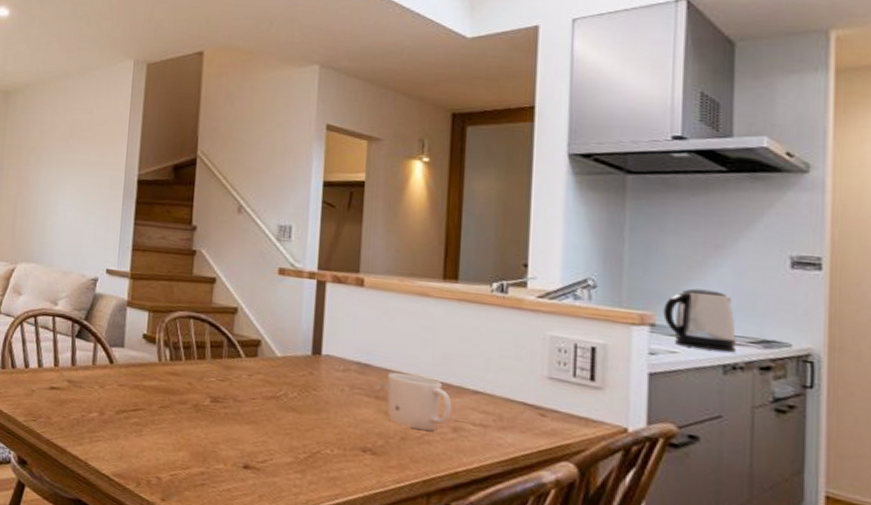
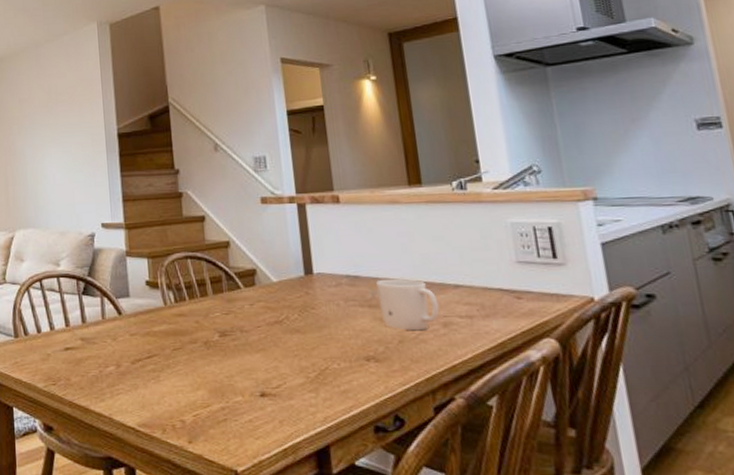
kettle: present [663,288,736,353] -> none [601,159,669,215]

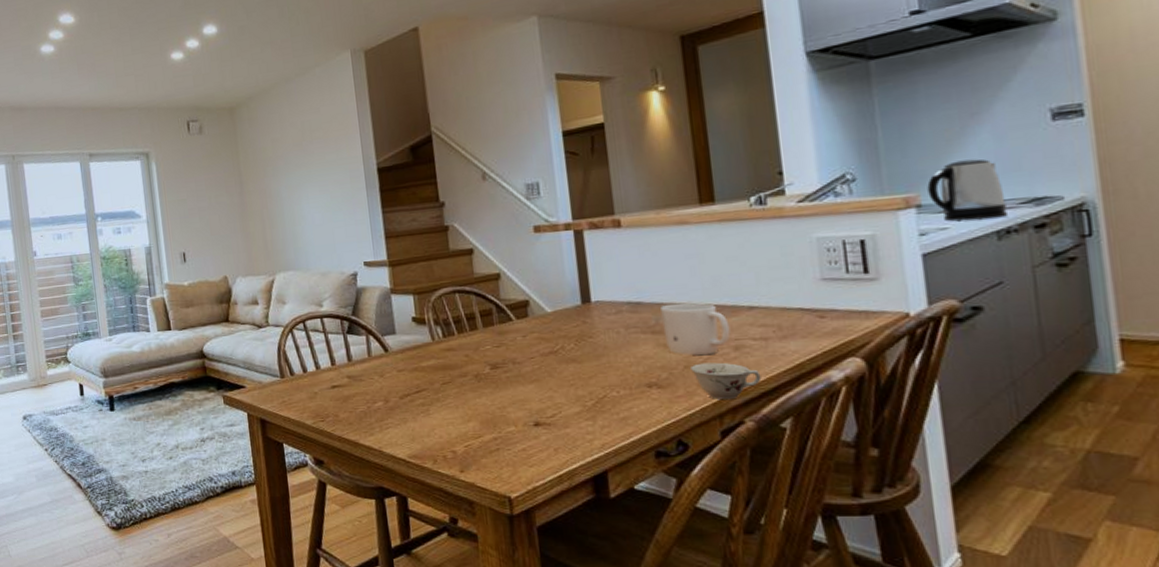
teacup: none [405,338,469,376] -> present [691,362,762,400]
kettle: none [601,159,669,215] -> present [927,159,1007,222]

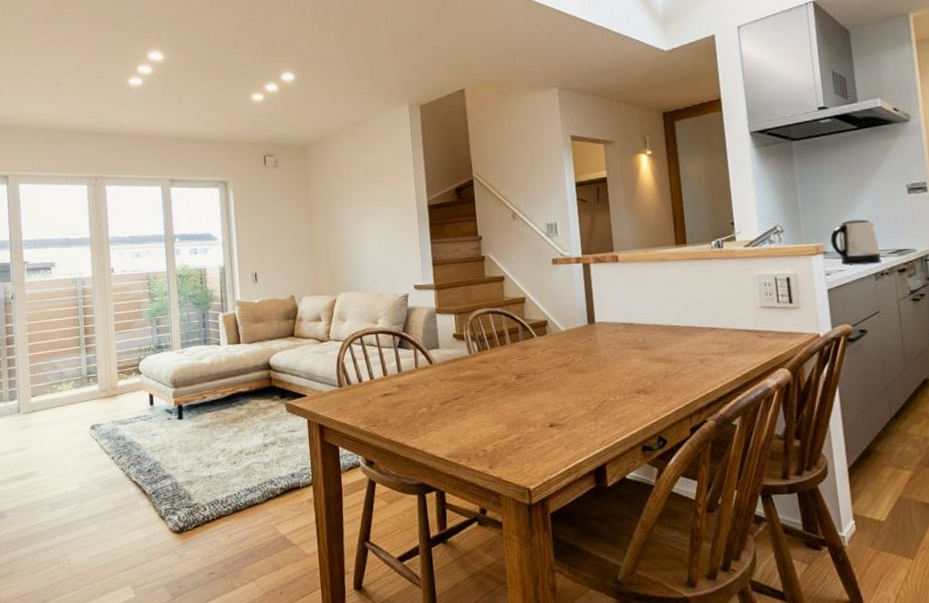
mug: present [660,303,731,356] -> none [647,324,698,367]
teacup: present [691,362,762,400] -> none [668,372,719,403]

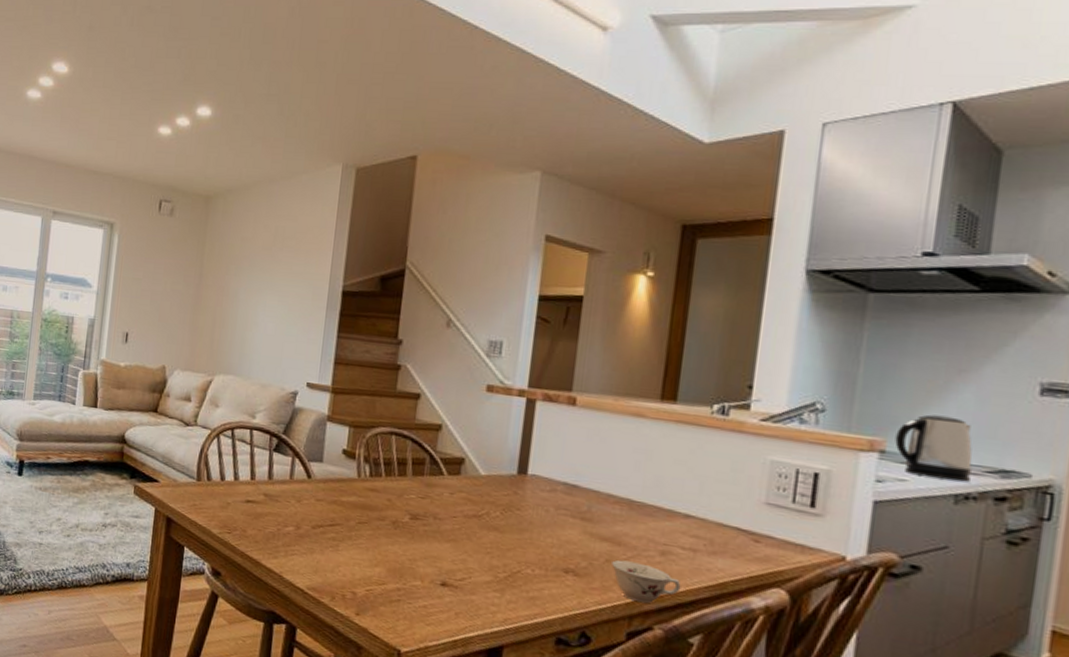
teacup: none [668,372,719,403] -> present [611,559,681,604]

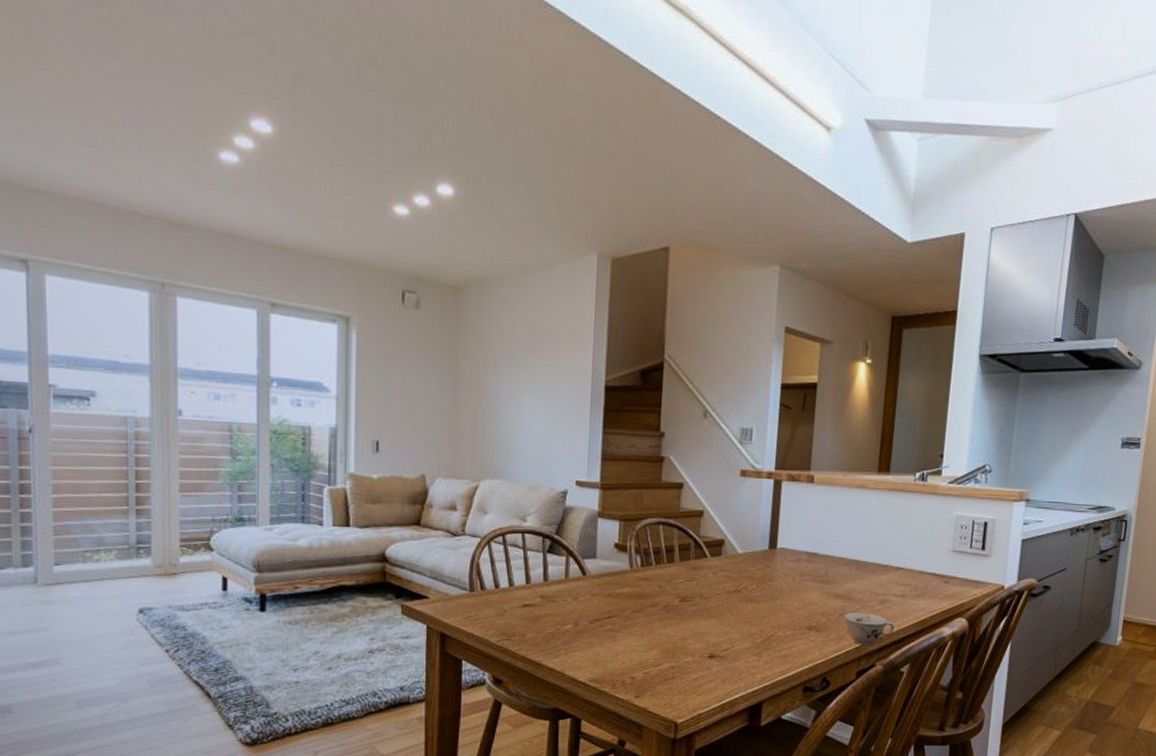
kettle: present [895,414,973,483] -> none [1035,468,1082,519]

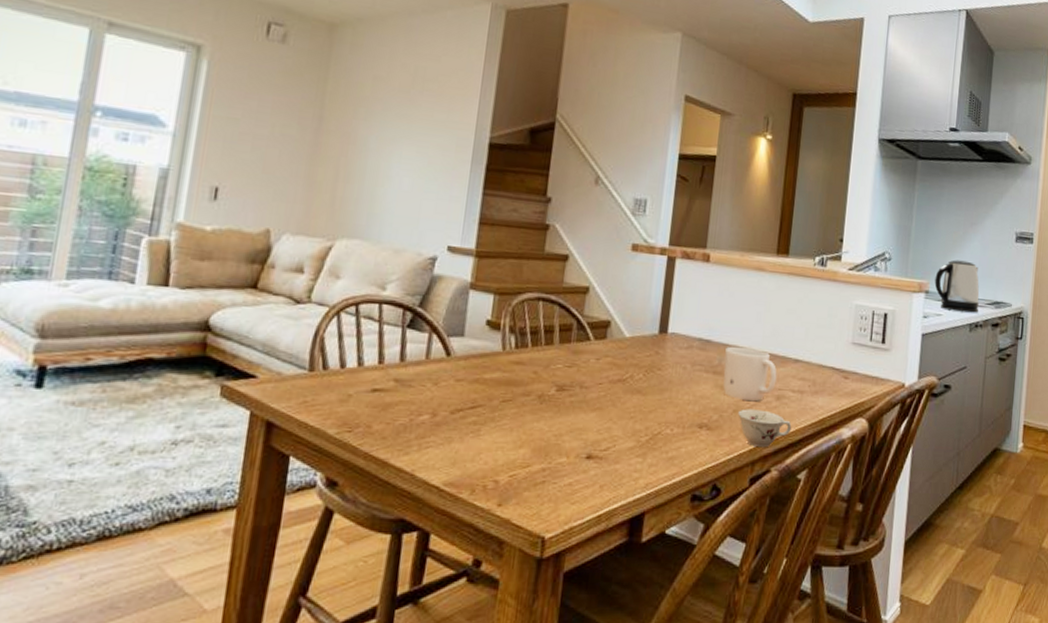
mug: none [829,558,880,606] -> present [723,346,777,402]
kettle: none [1035,468,1082,519] -> present [934,260,980,313]

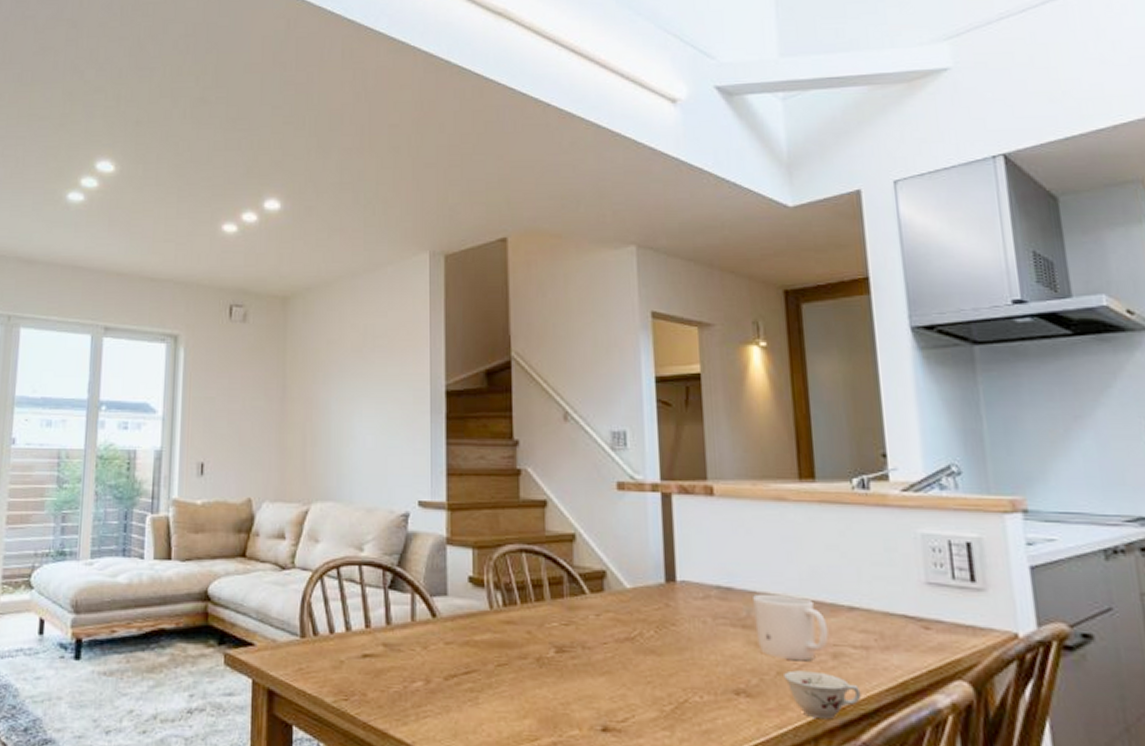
kettle: present [934,260,980,313] -> none [1033,466,1114,536]

